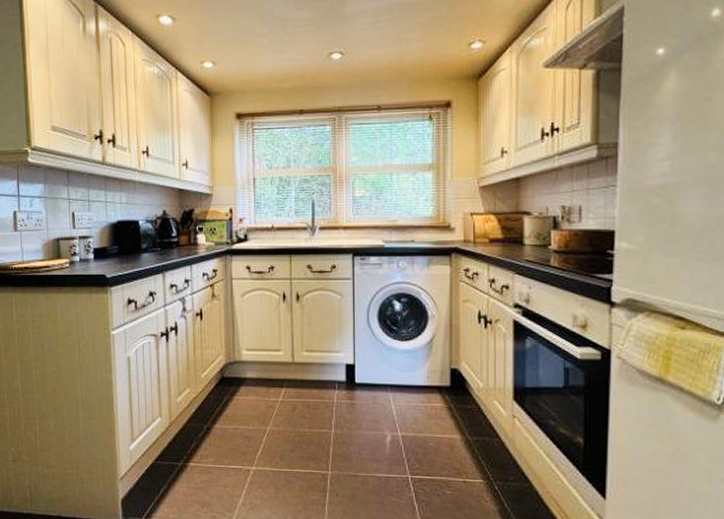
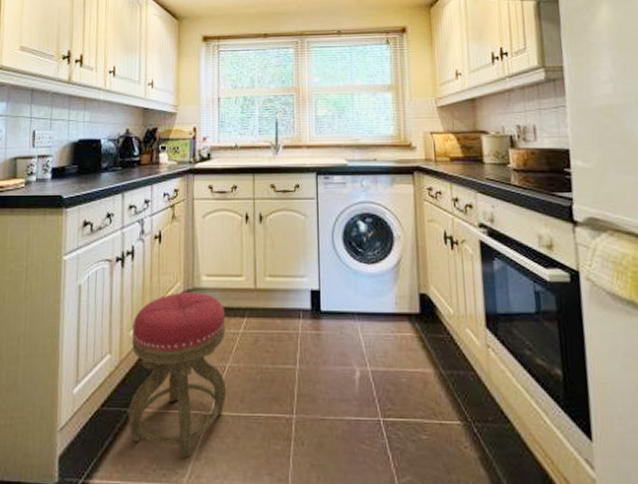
stool: none [180,364,268,504] -> present [128,291,227,459]

